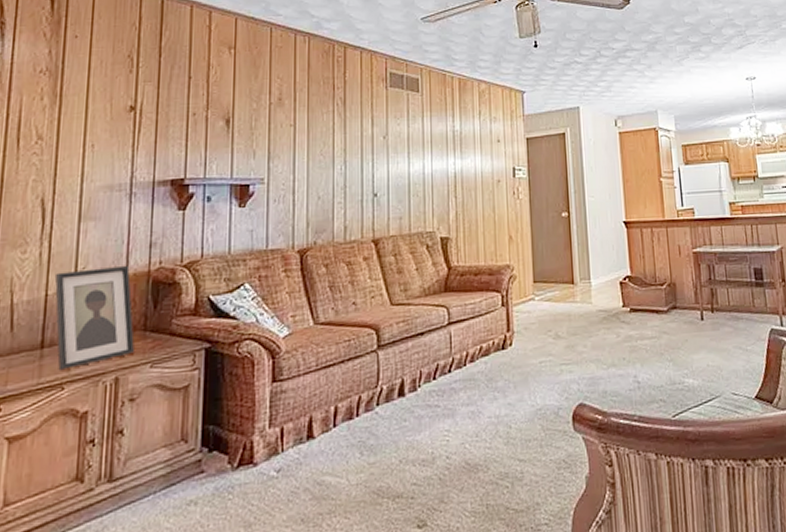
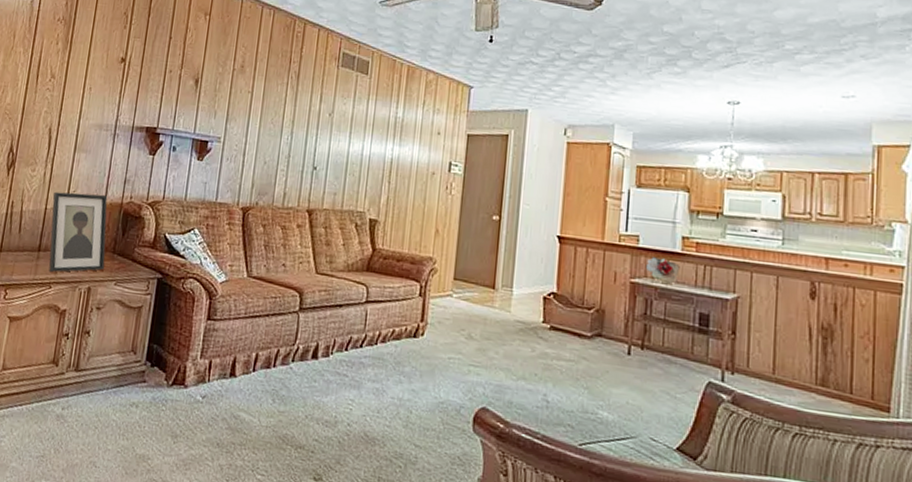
flower bouquet: none [703,225,732,249] -> present [645,257,680,285]

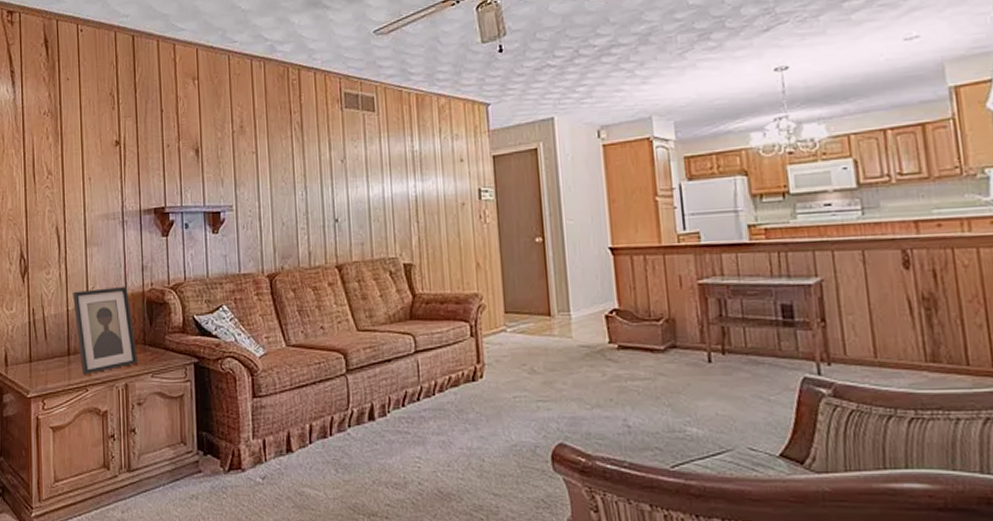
flower bouquet: present [645,257,680,285] -> none [712,252,751,281]

